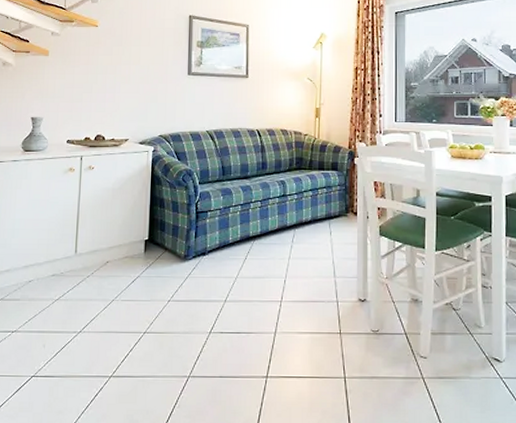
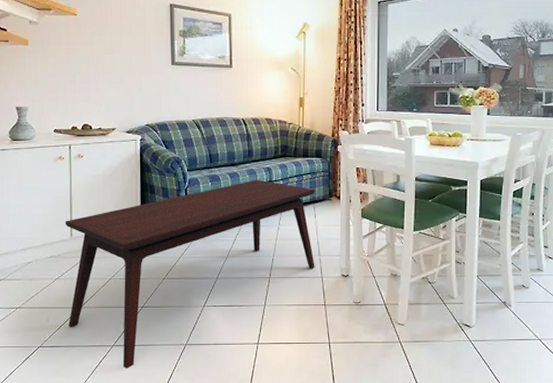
coffee table: none [65,193,331,404] -> present [64,179,316,369]

